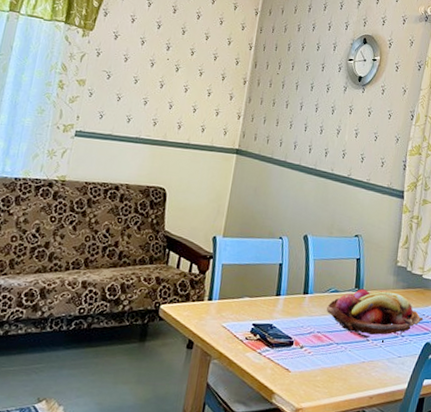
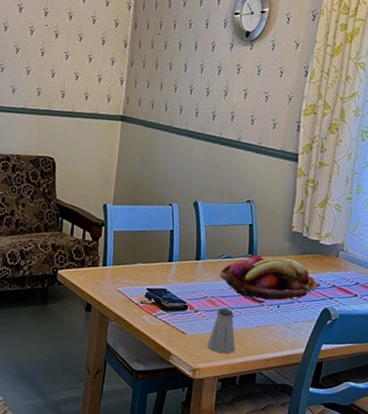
saltshaker: none [311,343,340,392] -> present [207,308,235,354]

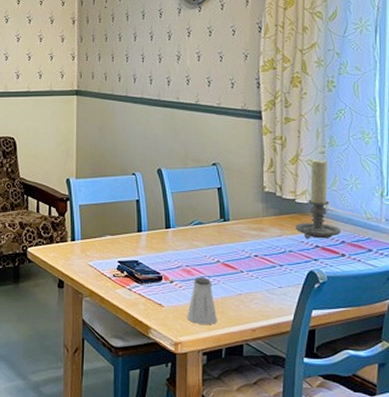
fruit basket: present [220,254,321,303] -> none [193,218,303,269]
candle holder: none [316,204,357,279] -> present [295,159,341,239]

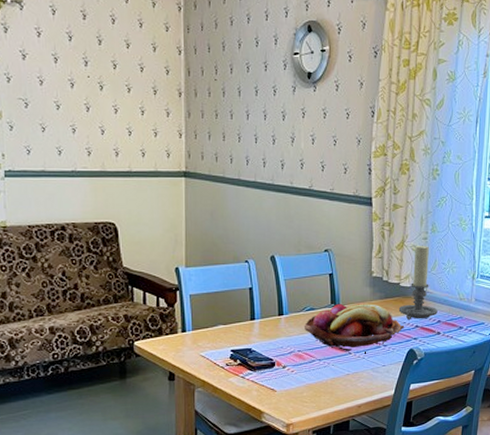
saltshaker: present [187,277,217,325] -> none [299,361,326,406]
fruit basket: none [193,218,303,269] -> present [305,303,405,351]

